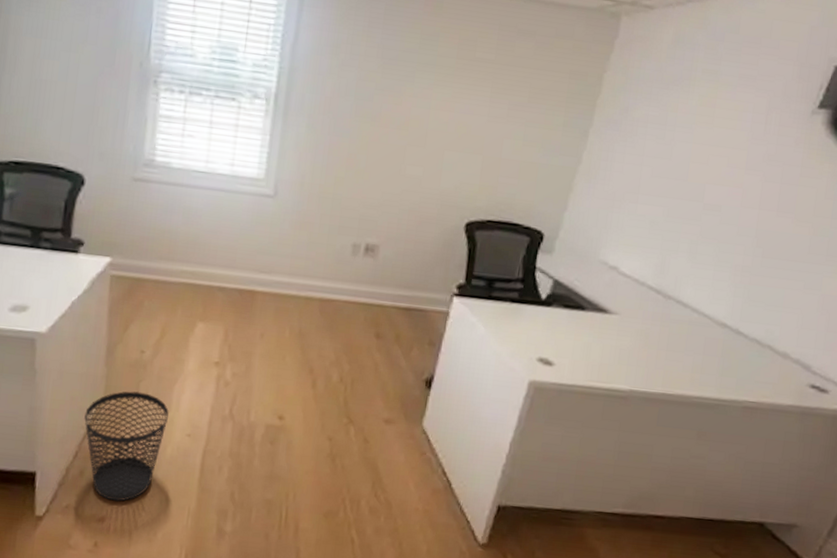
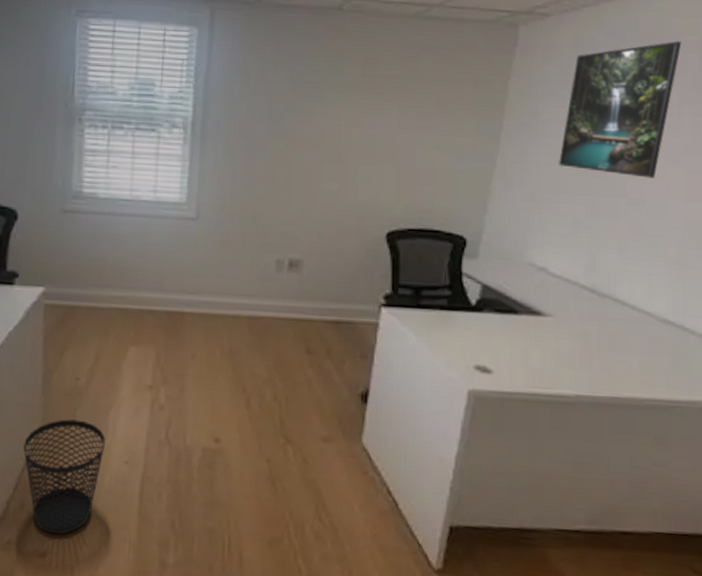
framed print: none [643,46,779,185] -> present [559,41,682,178]

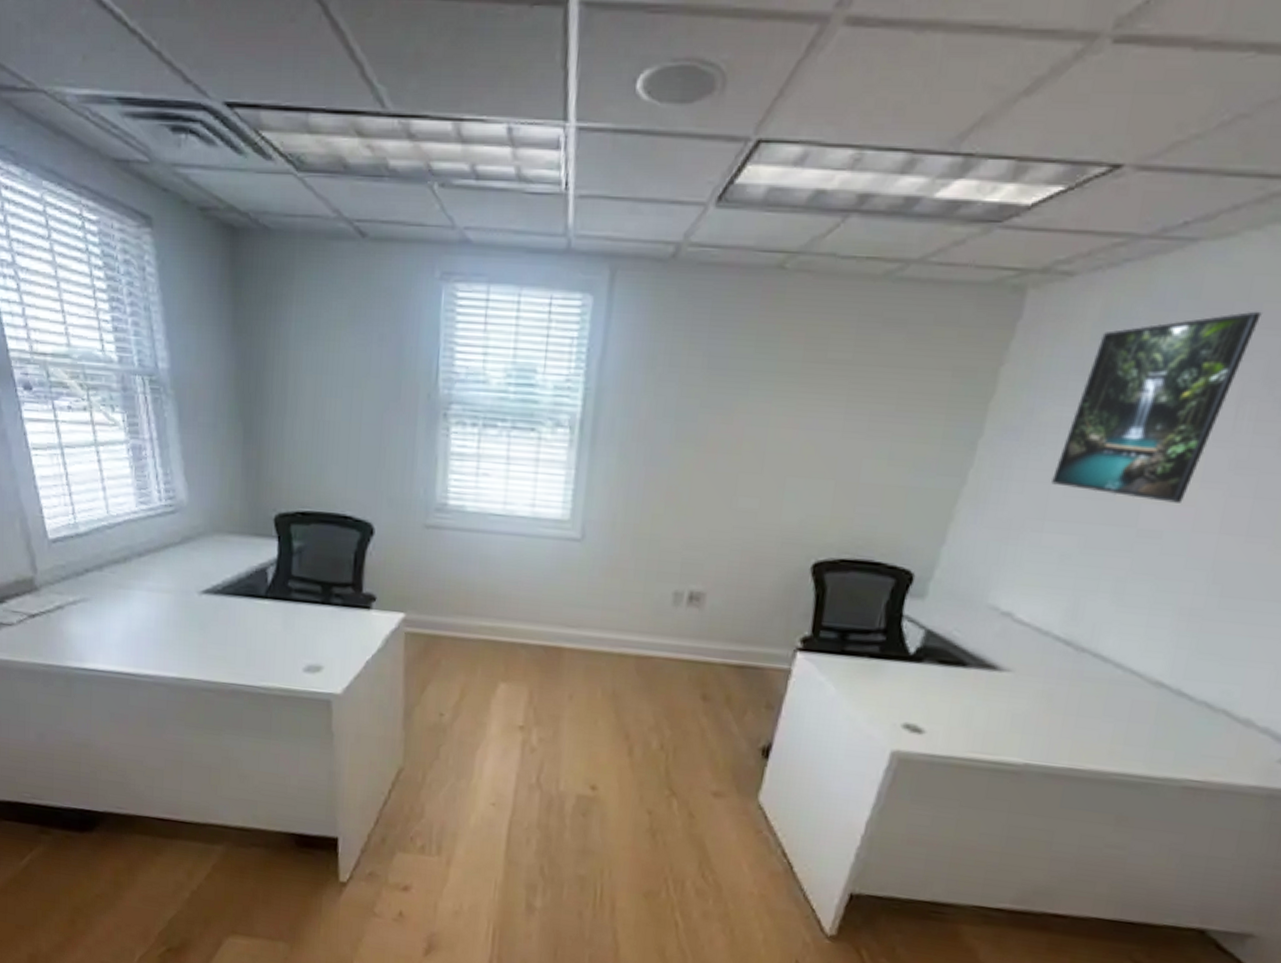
wastebasket: present [23,419,105,535] -> none [384,756,471,871]

